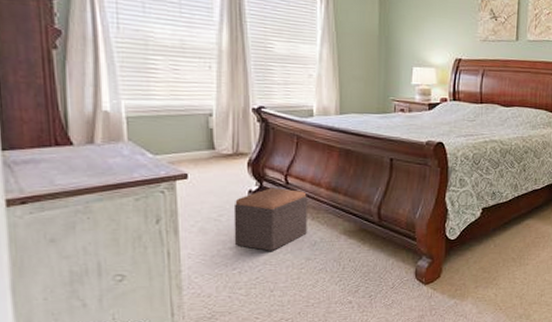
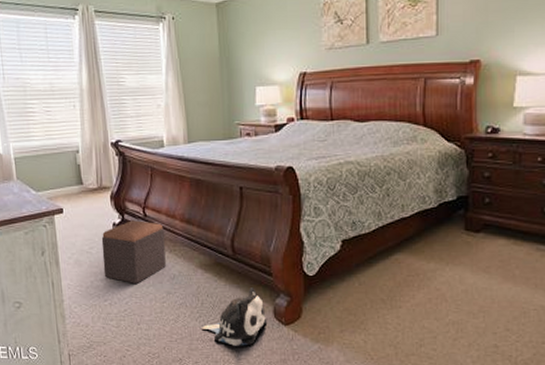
plush toy: none [341,251,408,306] -> present [202,287,268,346]

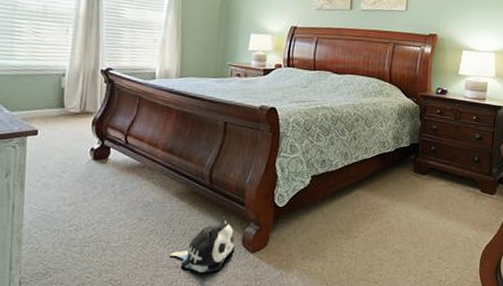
footstool: present [101,220,166,284] -> none [73,146,144,209]

